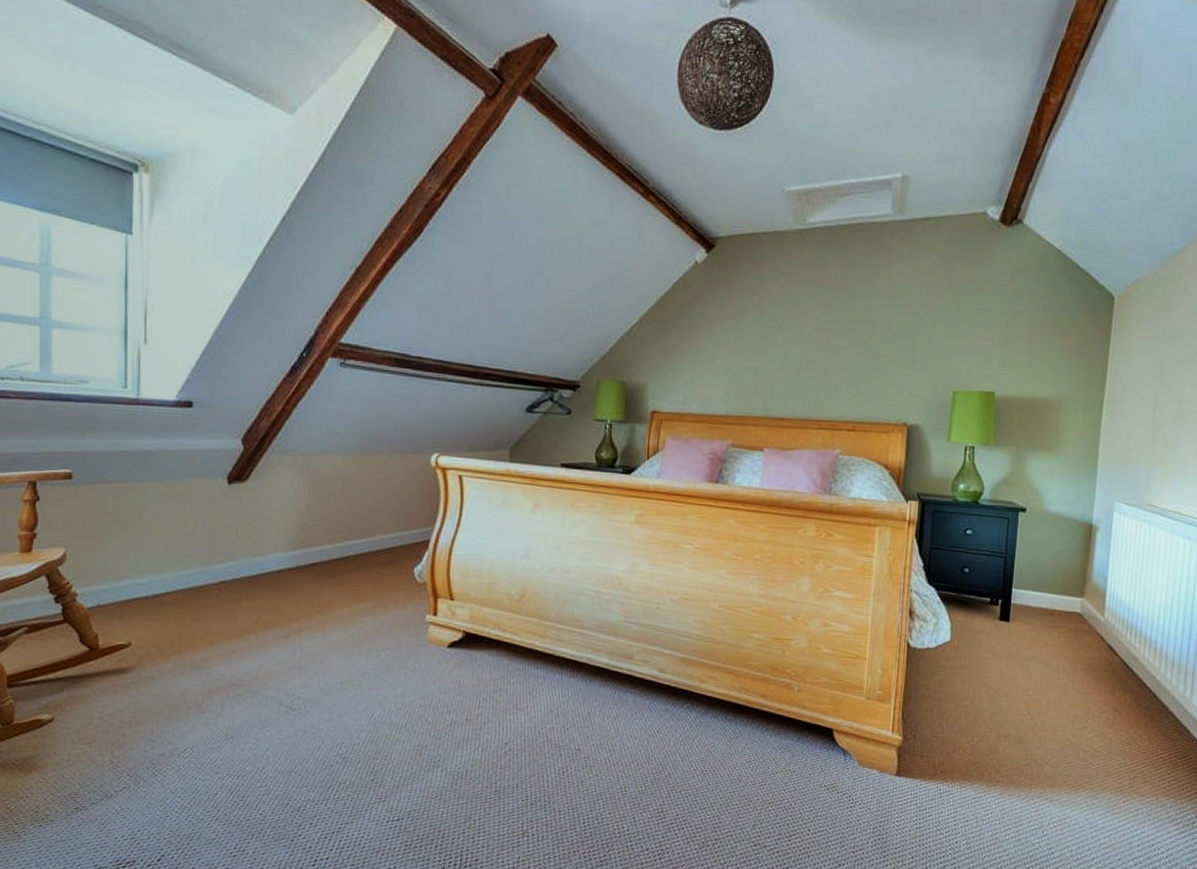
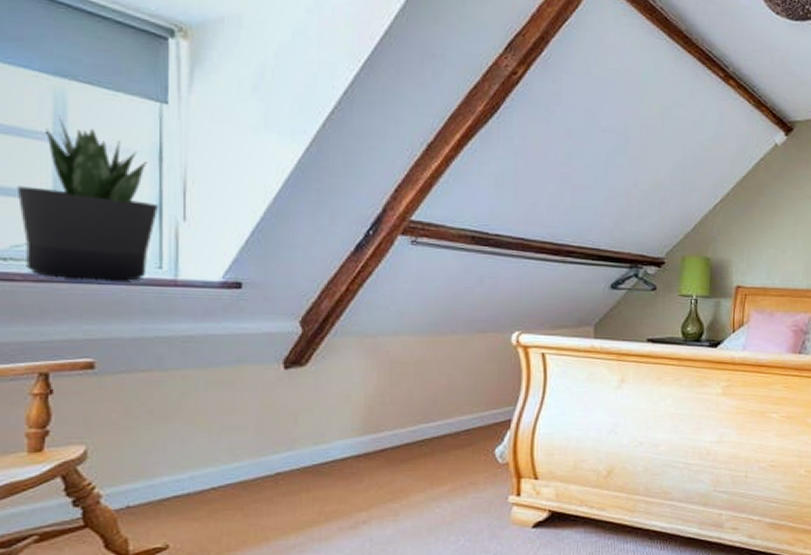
planter: none [11,248,123,399] -> present [16,116,158,281]

